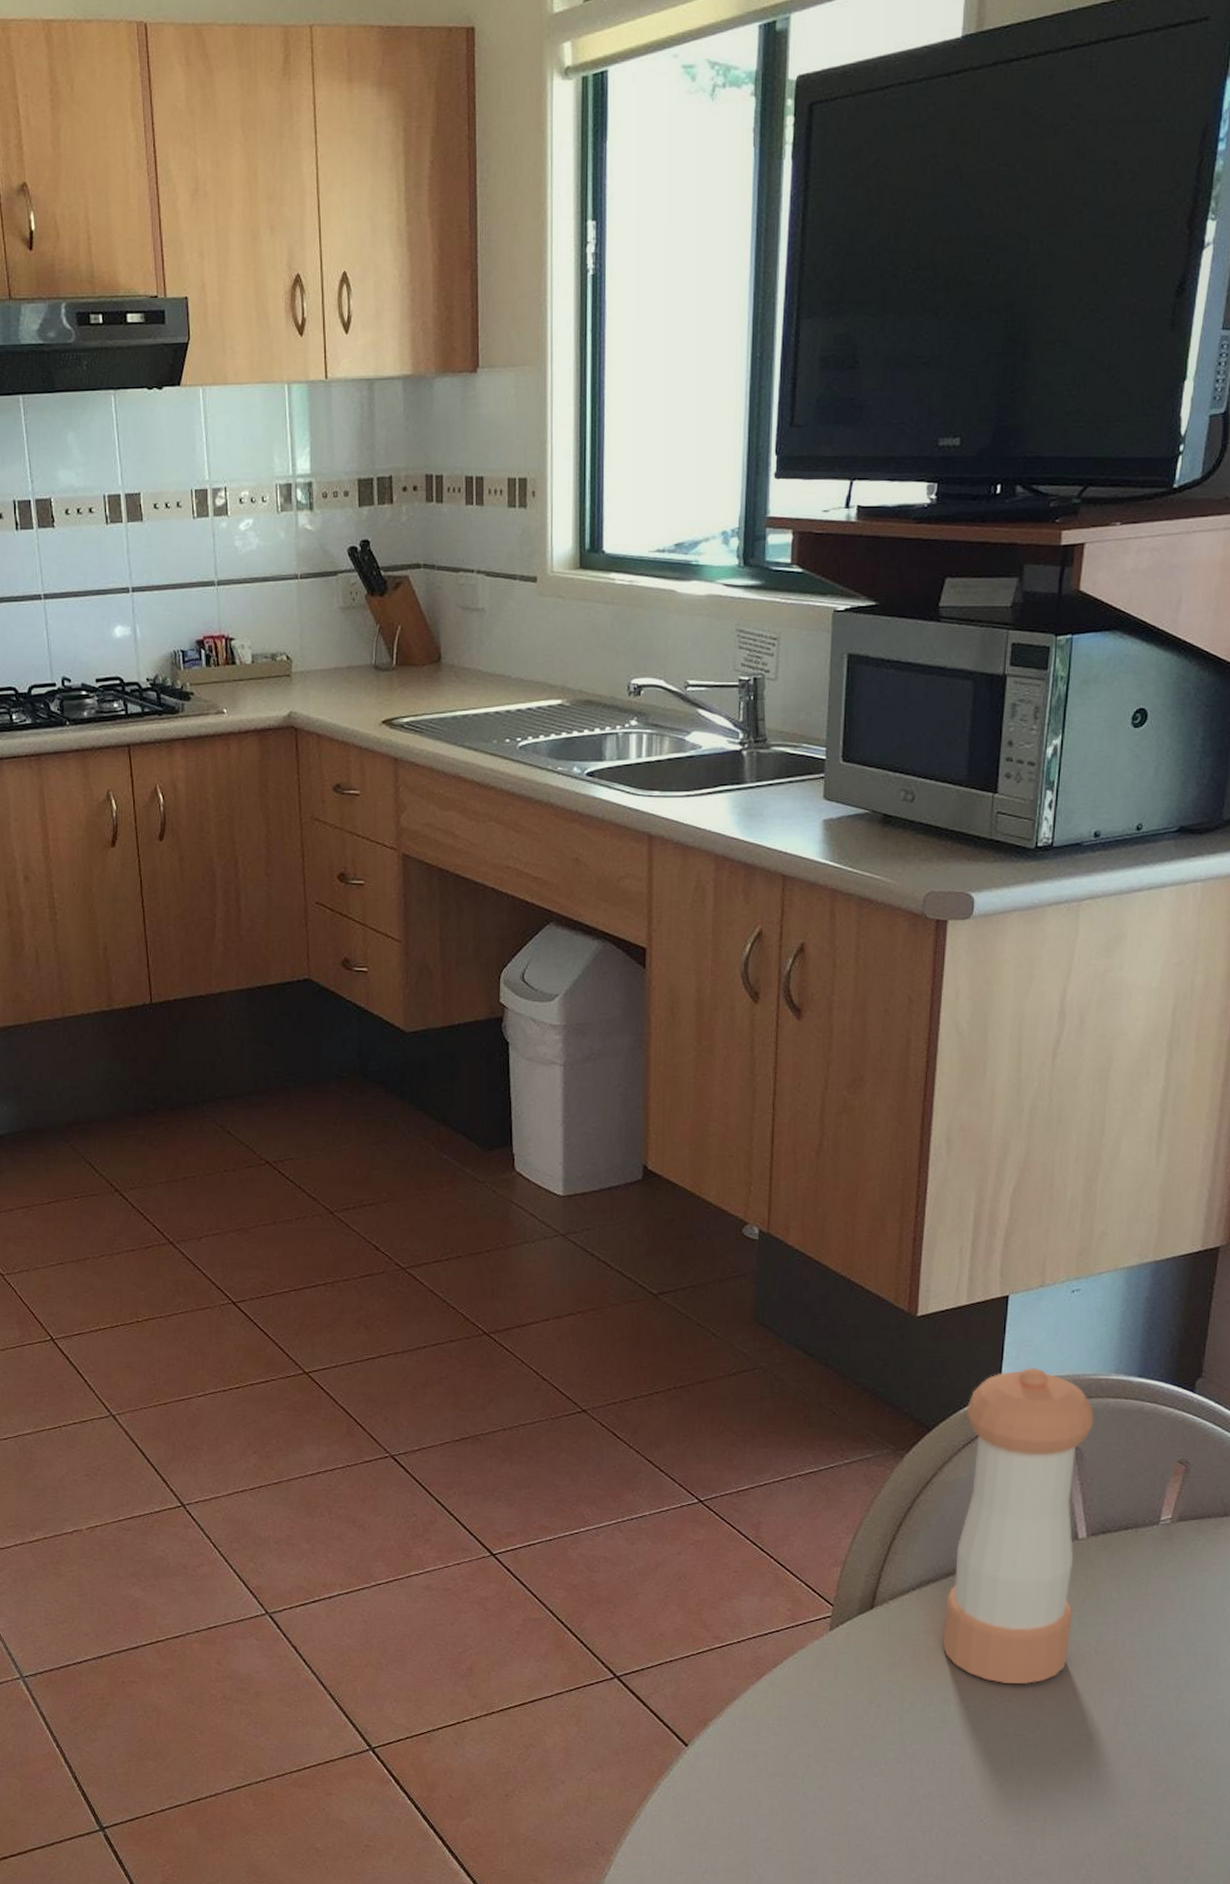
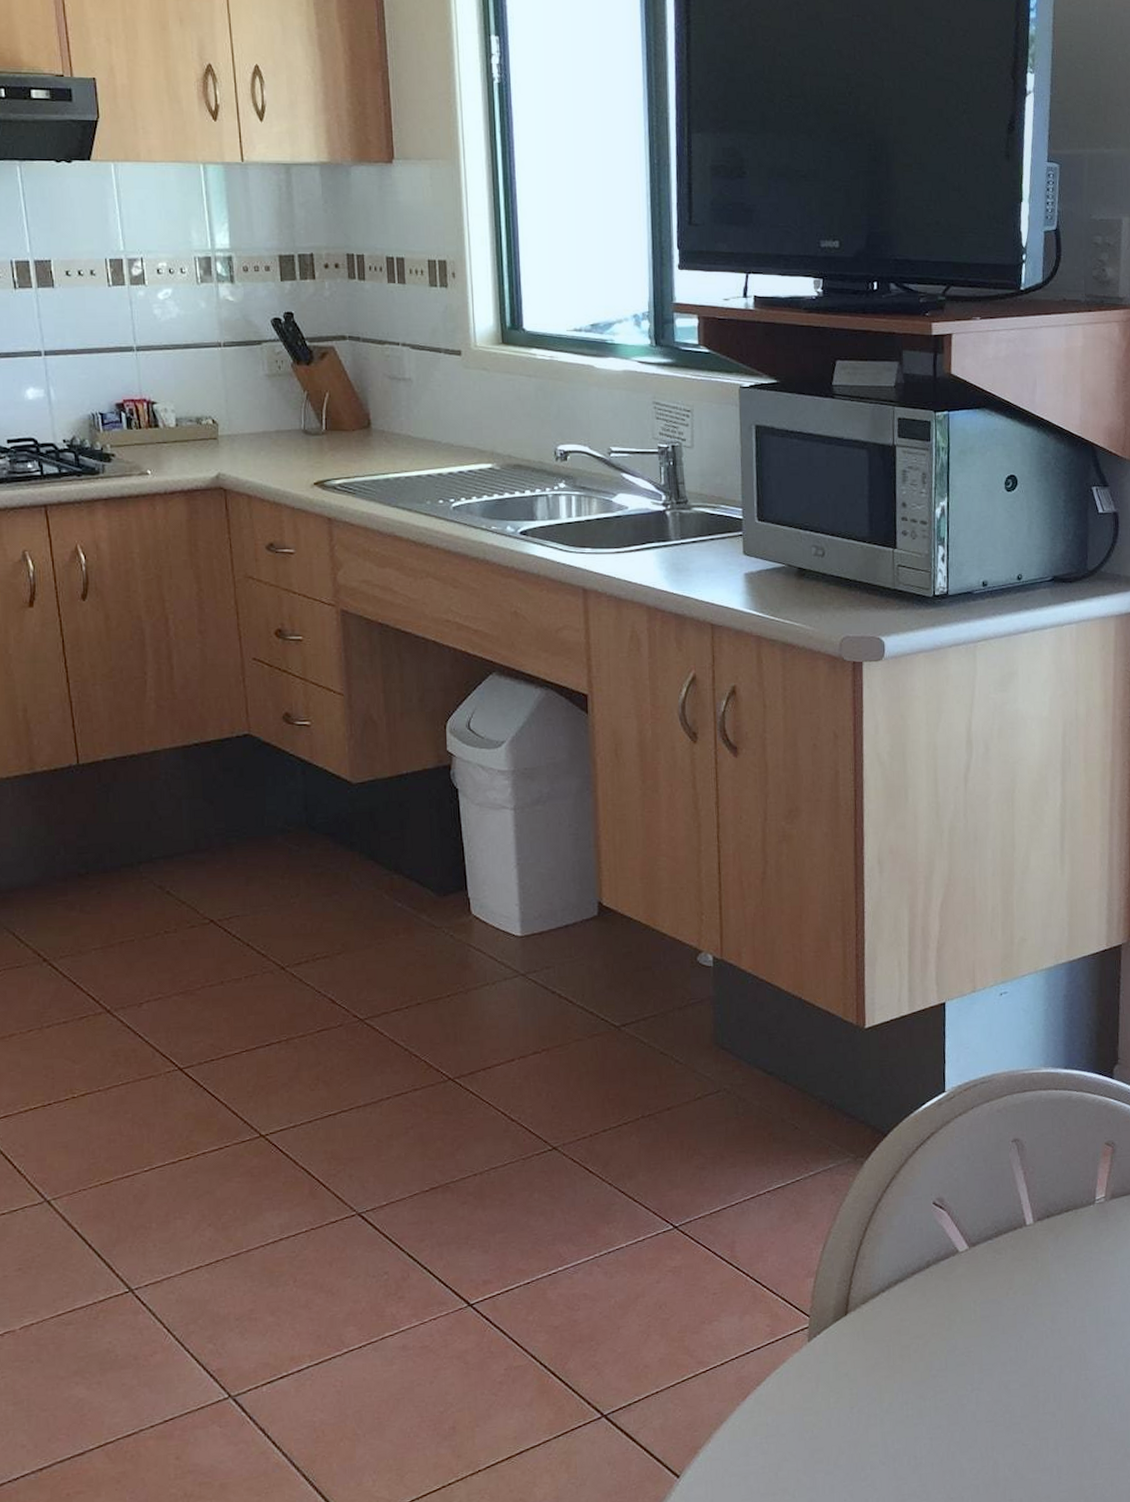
pepper shaker: present [942,1368,1095,1685] -> none [913,1068,1031,1373]

